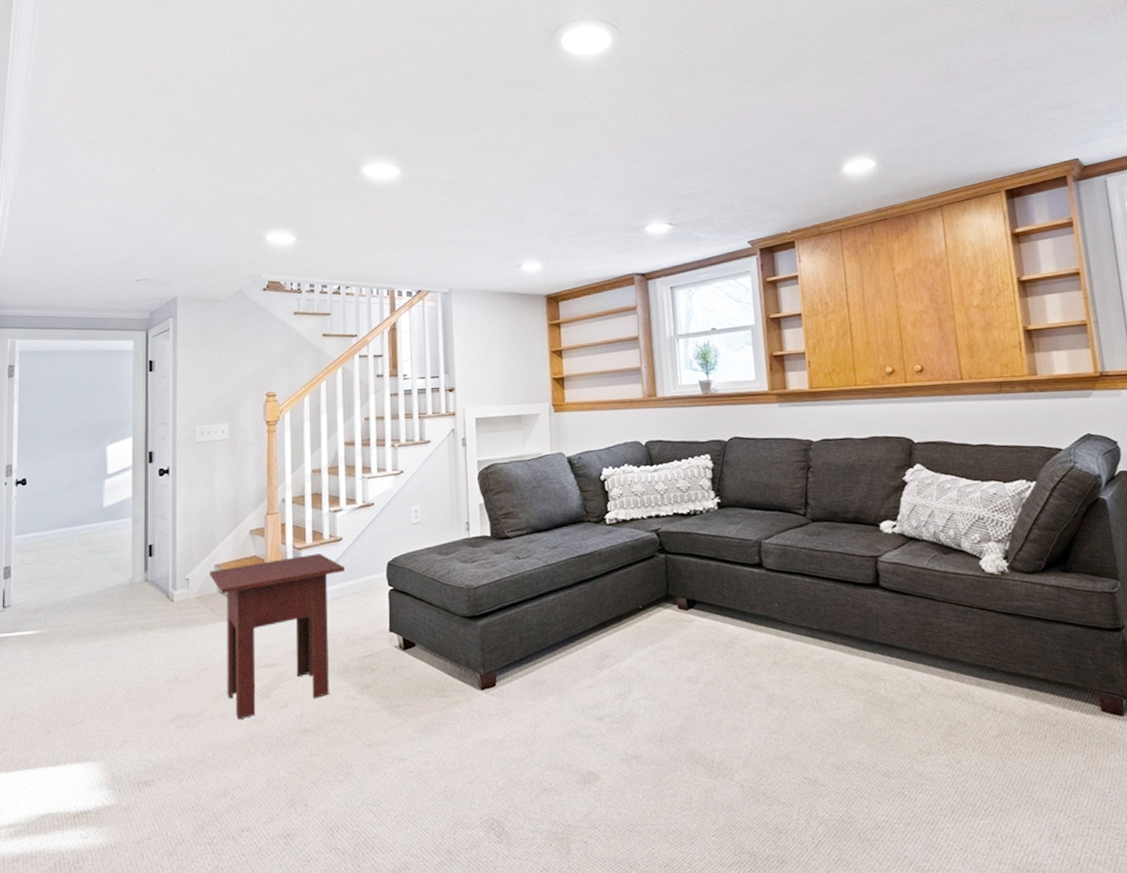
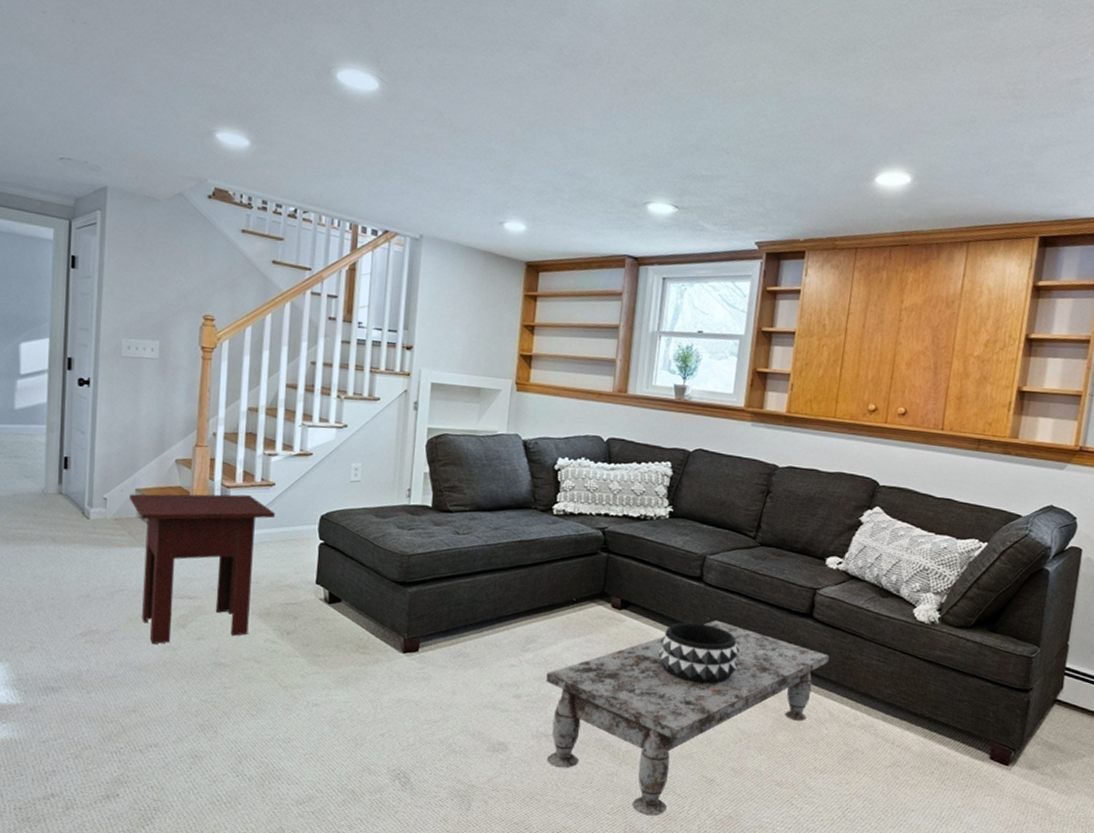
coffee table: none [625,605,907,832] -> present [545,620,830,816]
decorative bowl: none [732,611,816,676] -> present [658,622,740,684]

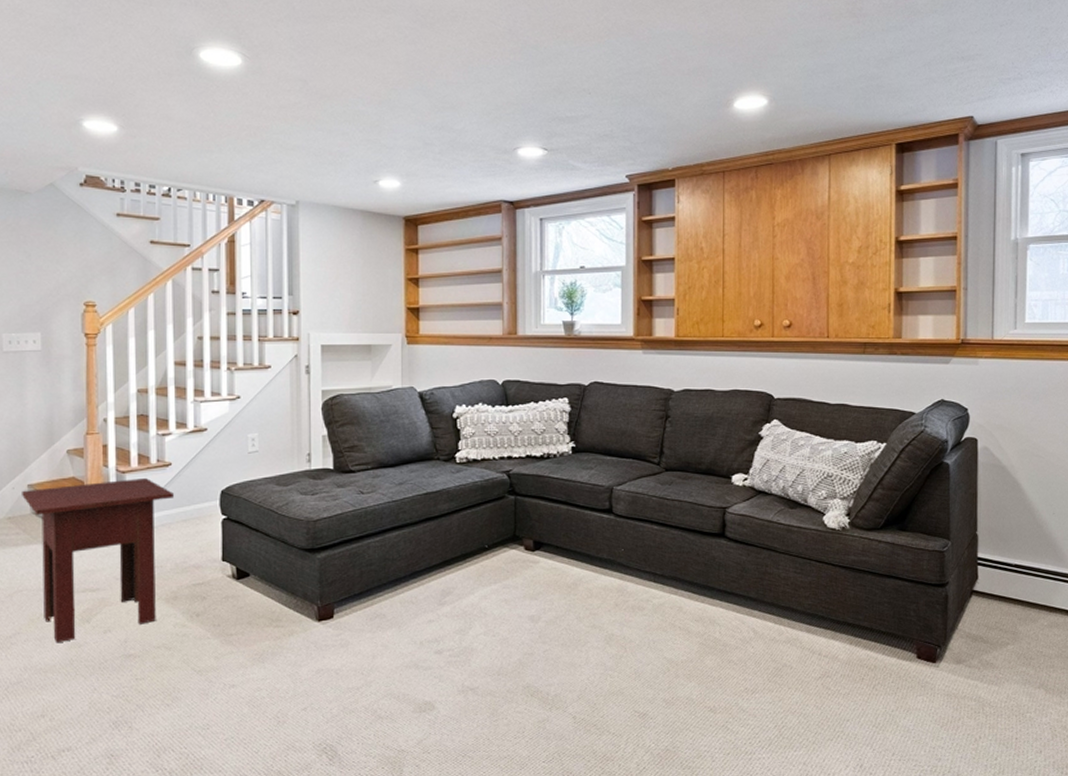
coffee table: present [545,620,830,816] -> none [465,550,747,759]
decorative bowl: present [658,622,740,684] -> none [577,555,658,617]

